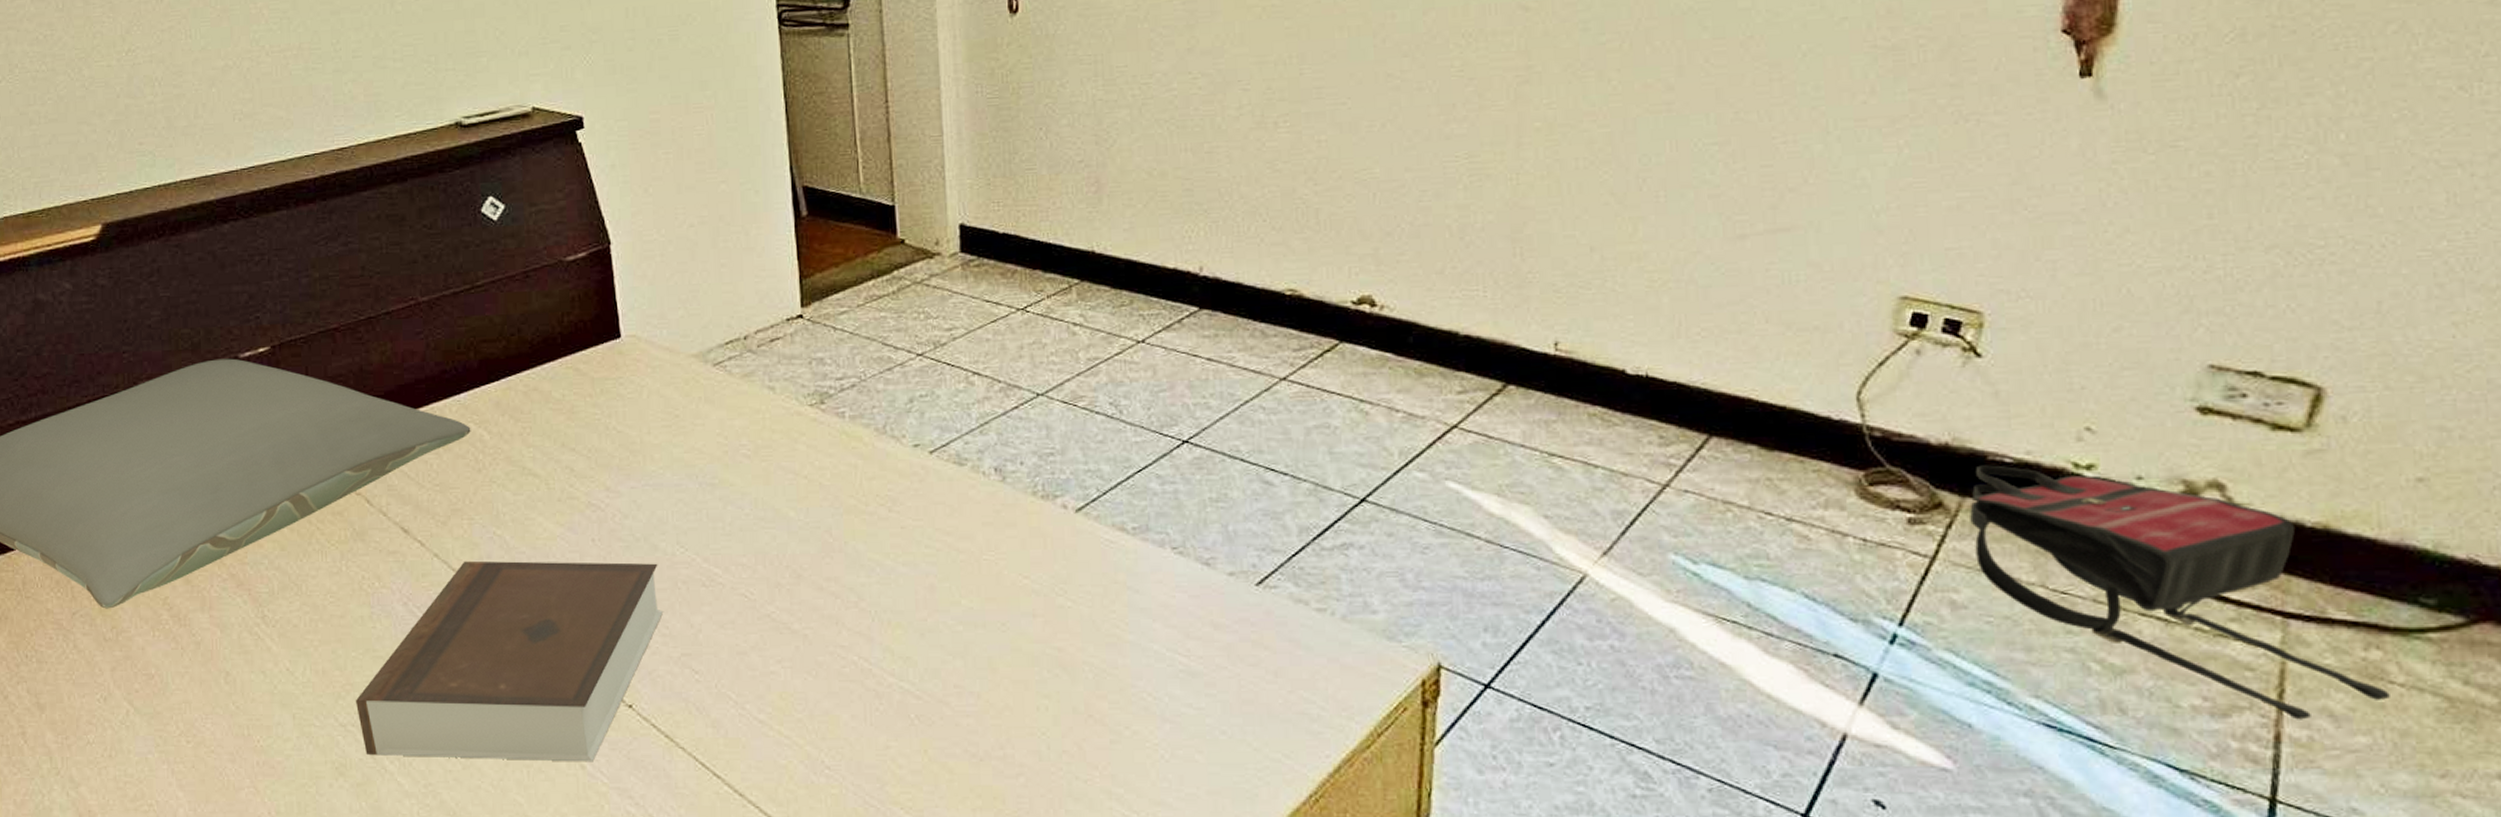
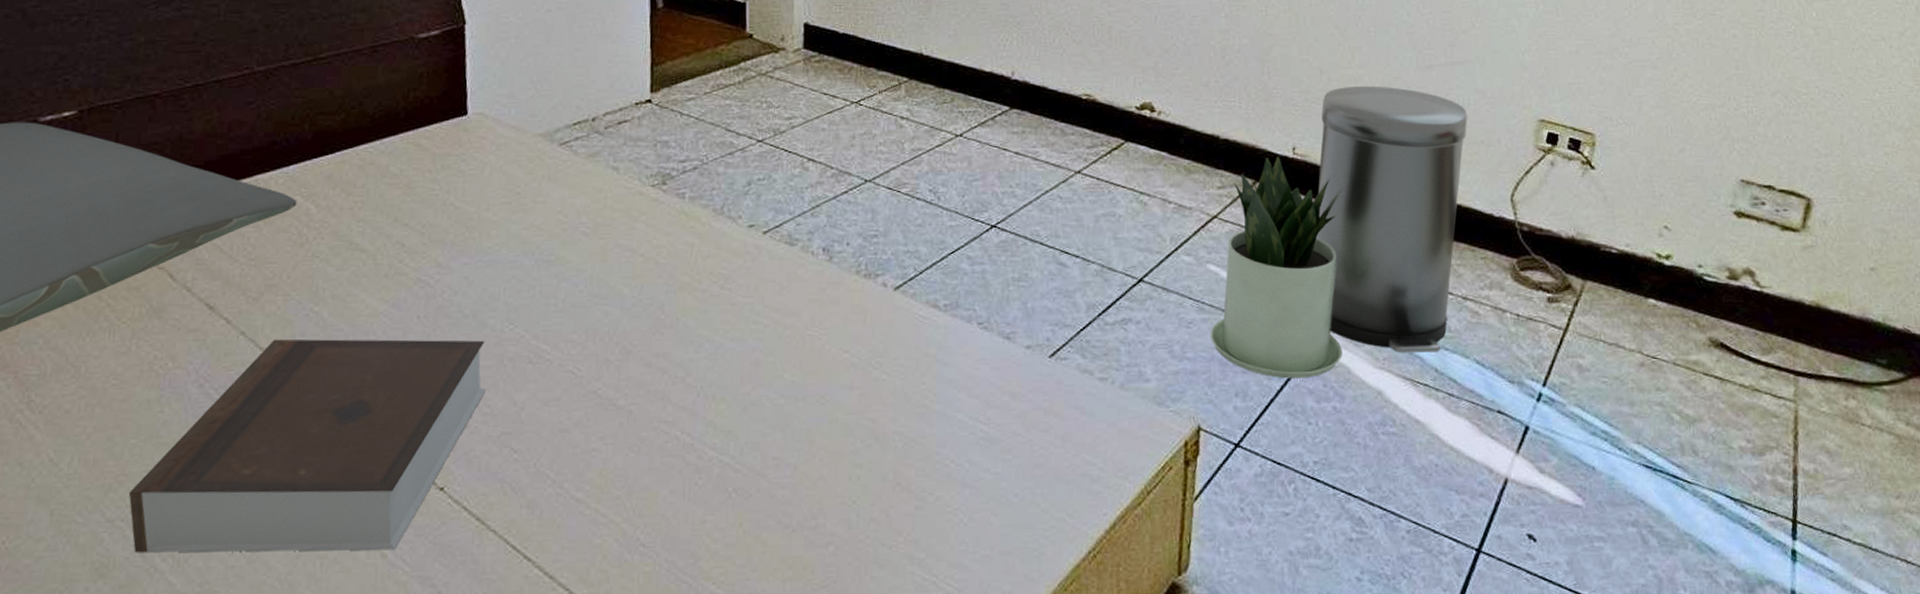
planter: none [1451,353,1622,613] -> present [1210,156,1343,379]
pedal bin: none [1587,263,1796,584] -> present [1316,86,1468,353]
backpack: present [1970,465,2390,720] -> none [1589,255,1863,456]

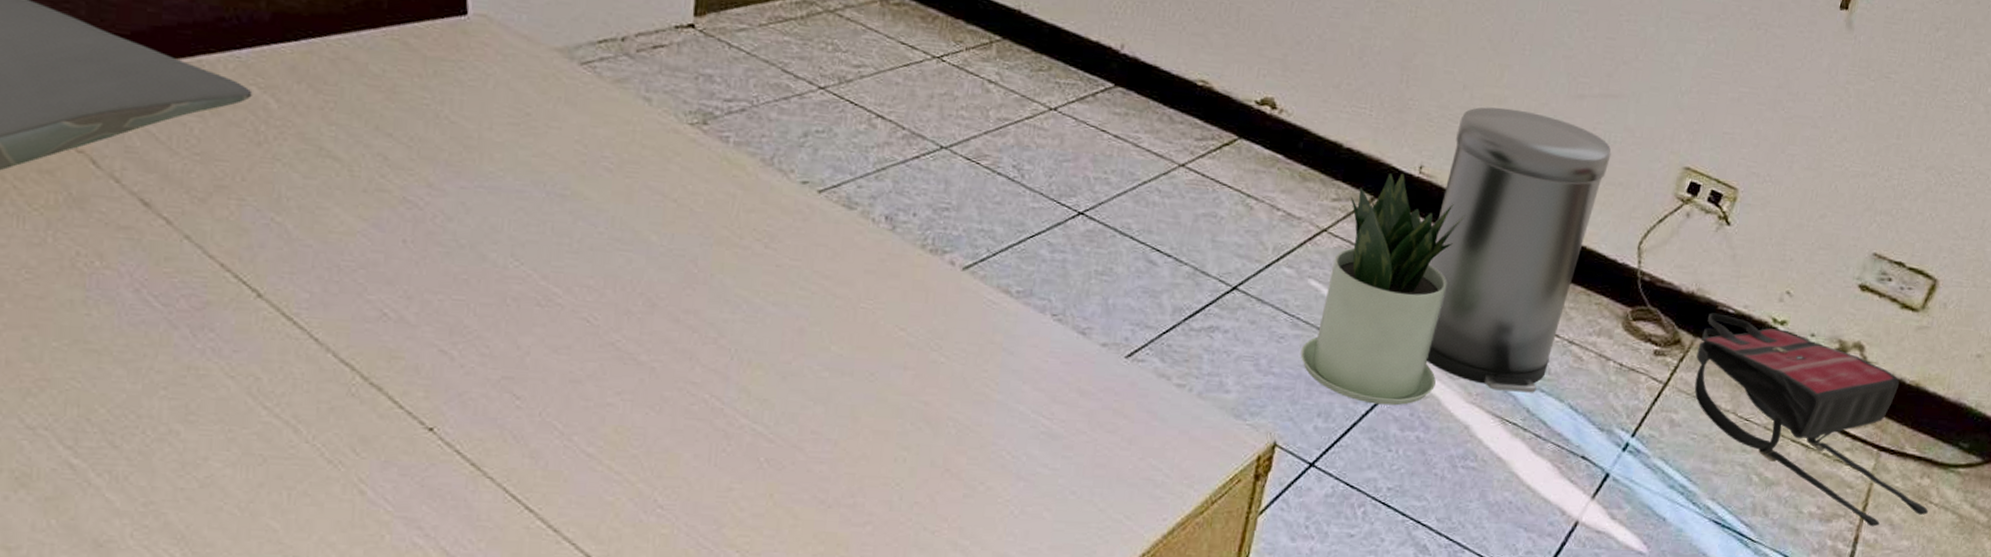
book: present [129,338,487,553] -> none [53,247,486,488]
backpack: none [1589,255,1863,456] -> present [1694,313,1928,527]

